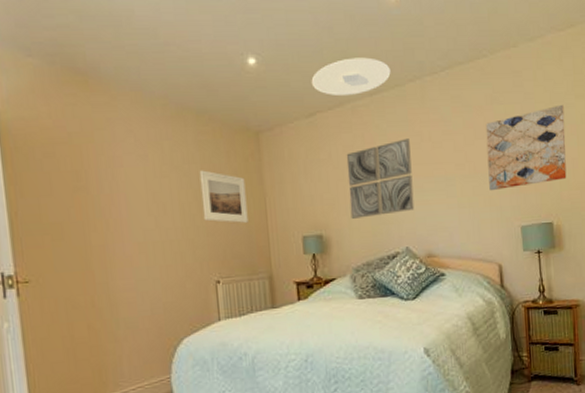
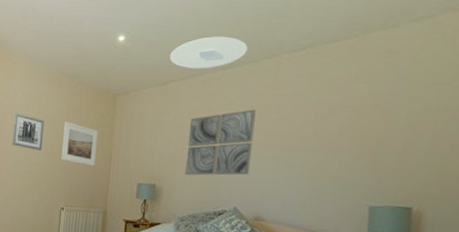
wall art: none [128,164,176,212] -> present [11,112,44,151]
wall art: present [485,104,567,191] -> none [337,87,450,168]

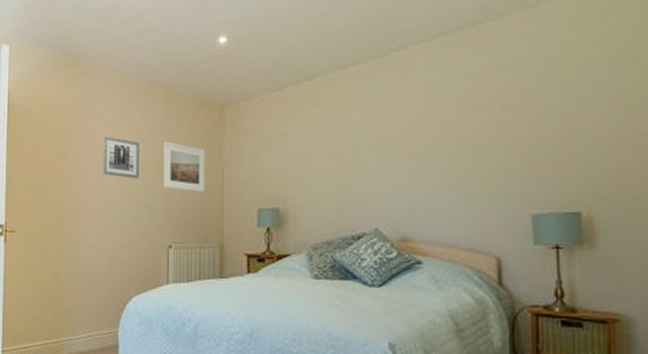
ceiling light: present [169,36,248,68] -> none [281,29,370,69]
wall art: present [184,109,256,176] -> none [312,112,388,194]

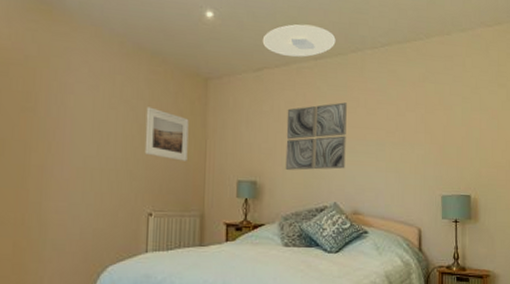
wall art: present [102,135,140,179] -> none [77,92,121,142]
ceiling light: none [281,29,370,69] -> present [262,24,336,57]
wall art: none [312,112,388,194] -> present [285,102,347,171]

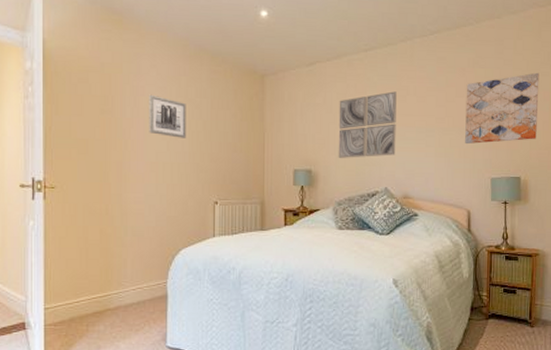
wall art: none [77,92,121,142] -> present [149,94,186,138]
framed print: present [144,107,189,161] -> none [209,104,248,153]
ceiling light: present [262,24,336,57] -> none [314,17,385,50]
wall art: none [416,90,488,160] -> present [465,72,539,145]

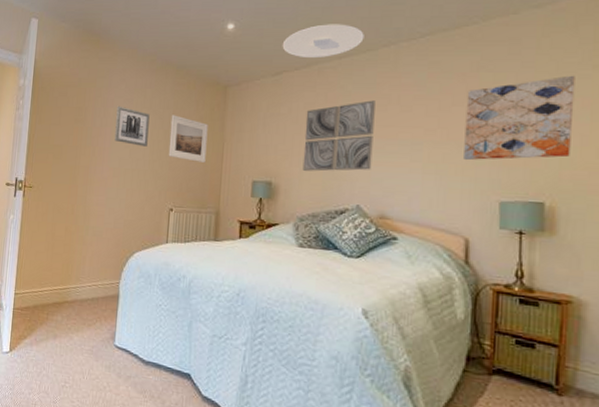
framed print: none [209,104,248,153] -> present [168,115,208,163]
ceiling light: none [314,17,385,50] -> present [282,24,364,57]

